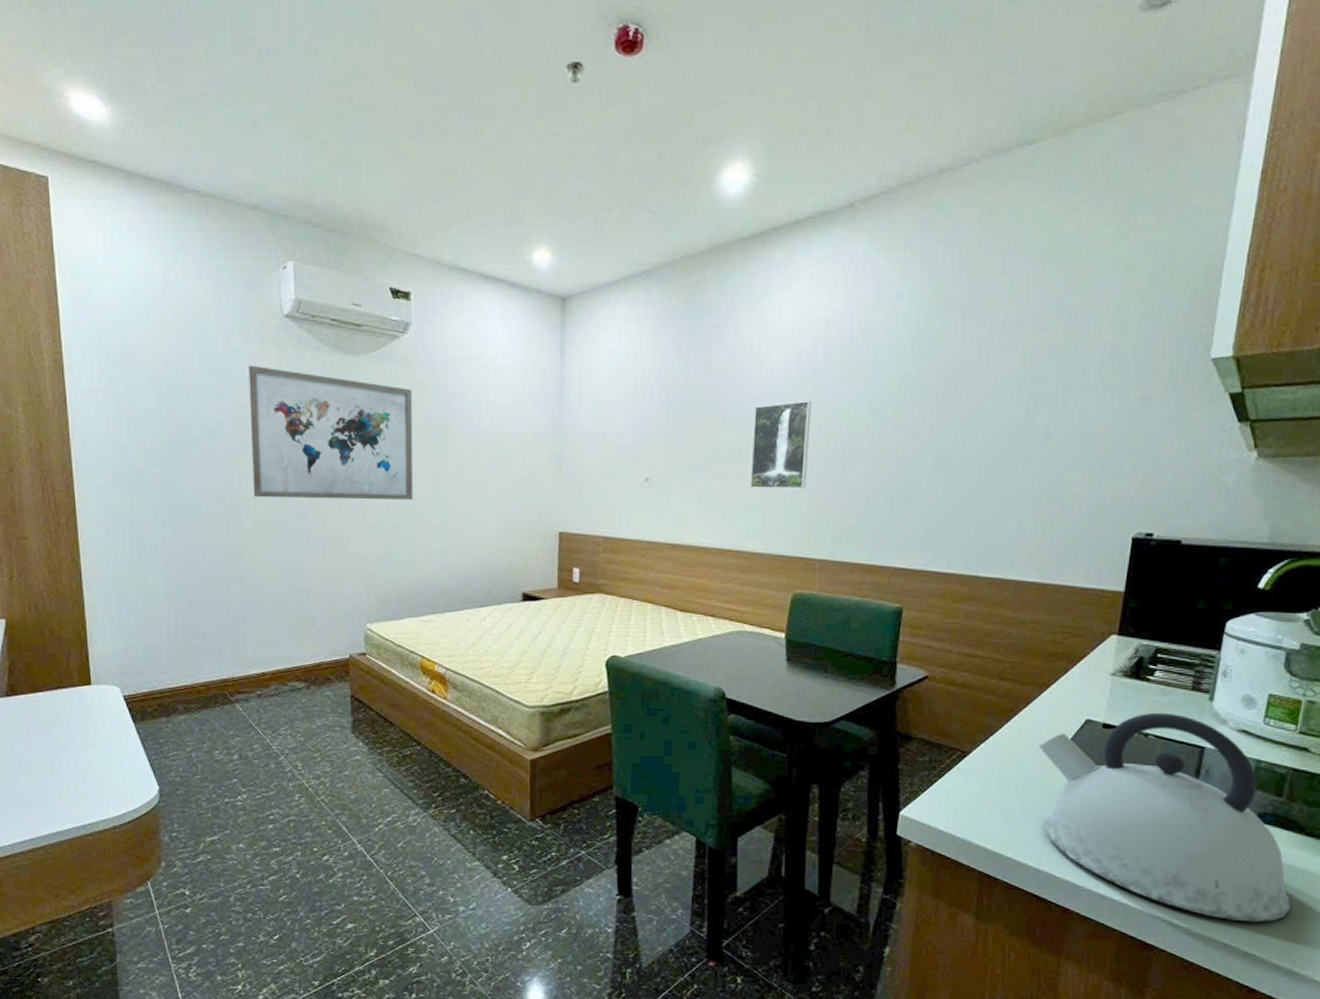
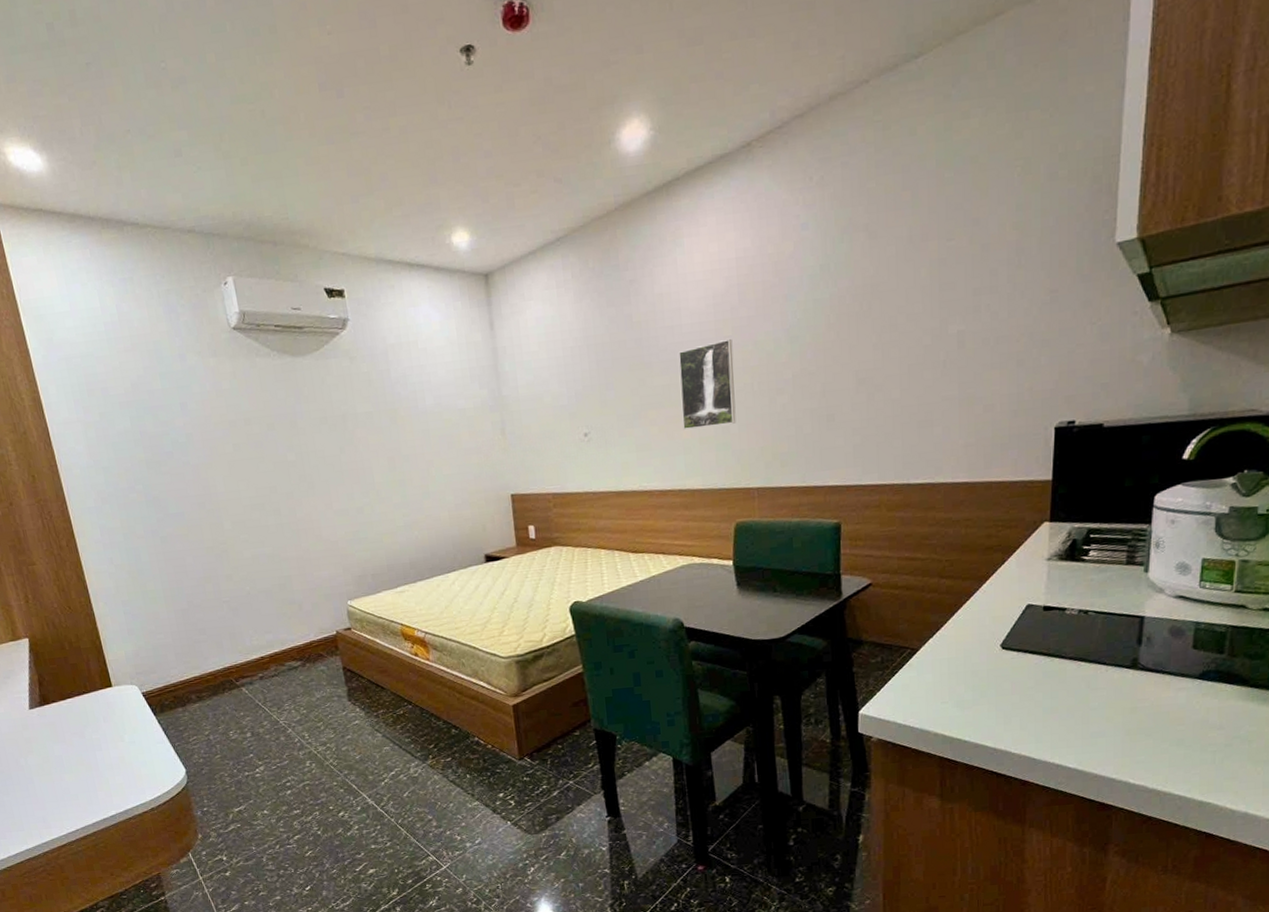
wall art: present [249,365,413,501] -> none [206,378,373,500]
kettle: present [1038,712,1291,922] -> none [983,588,1241,774]

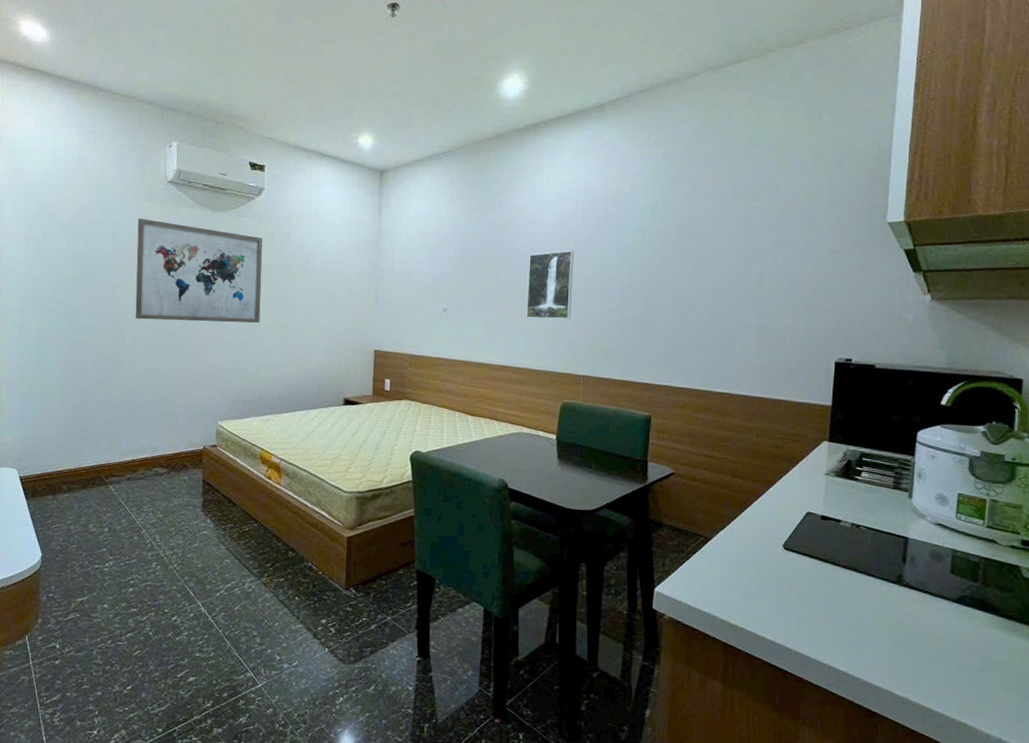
wall art: none [206,378,373,500] -> present [135,218,263,324]

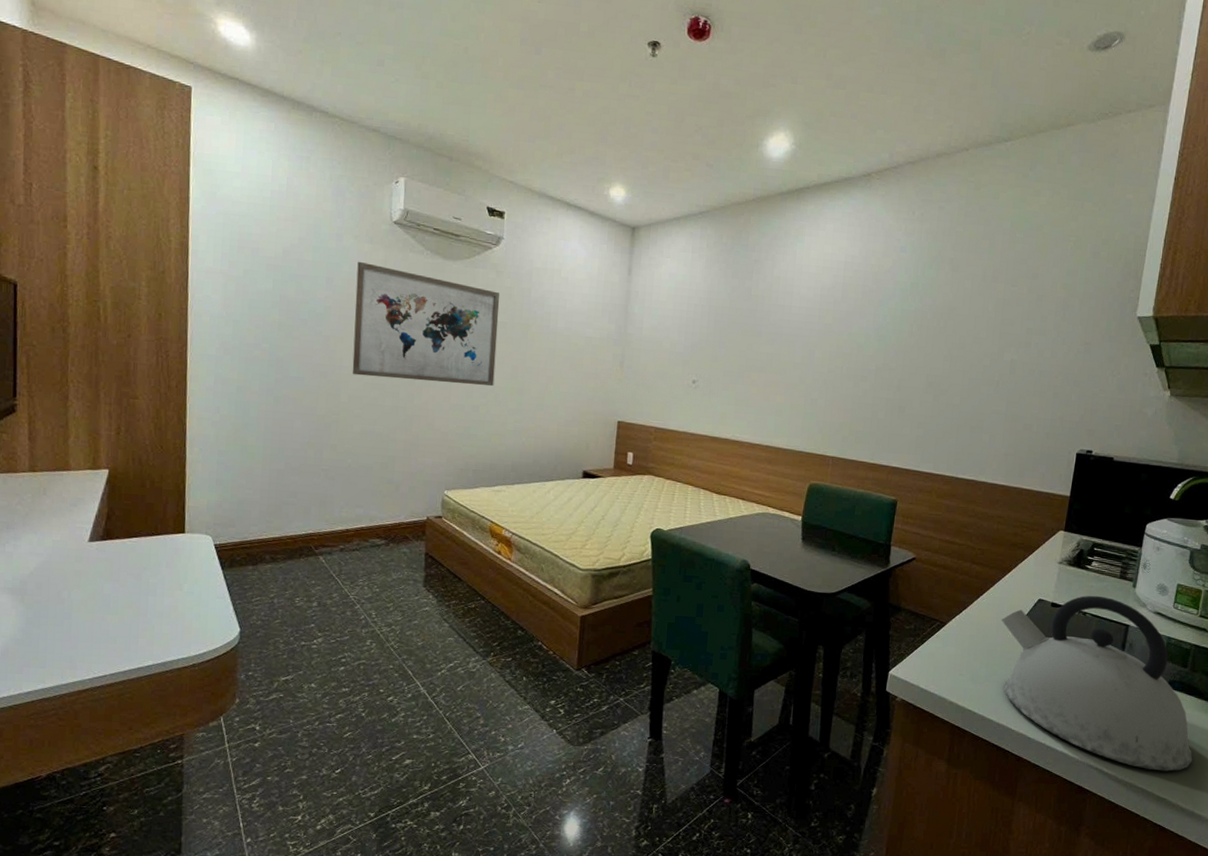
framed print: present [526,251,574,319] -> none [778,326,831,398]
kettle: none [768,507,994,694] -> present [1001,595,1193,771]

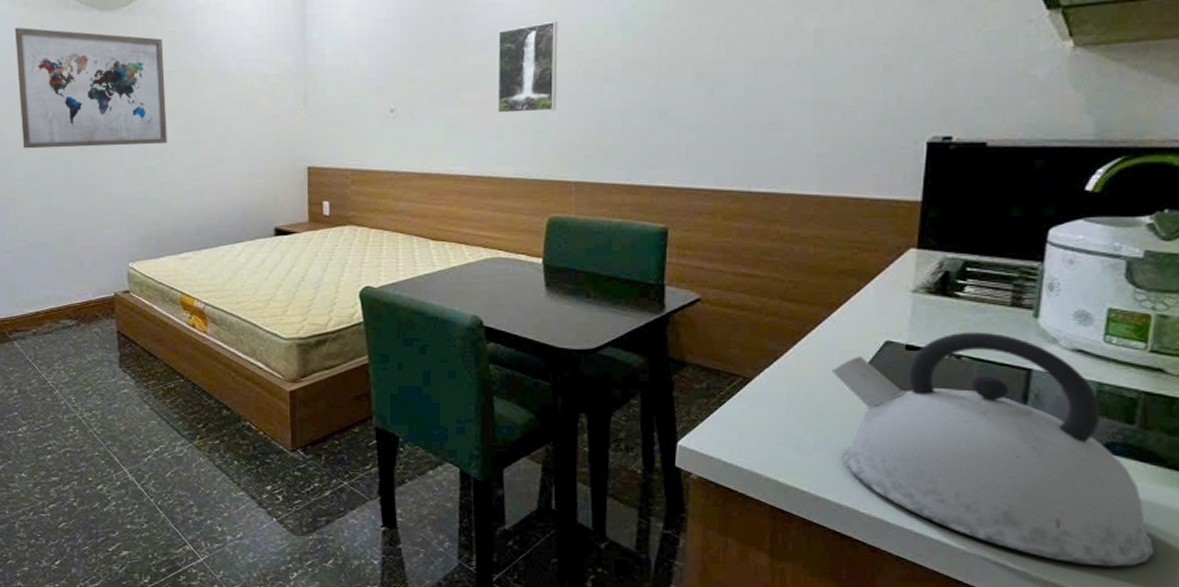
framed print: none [778,326,831,398] -> present [497,22,558,113]

